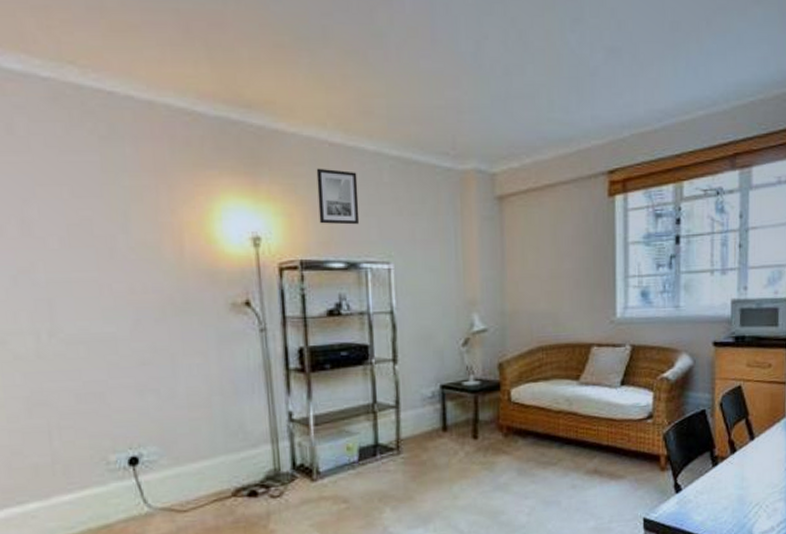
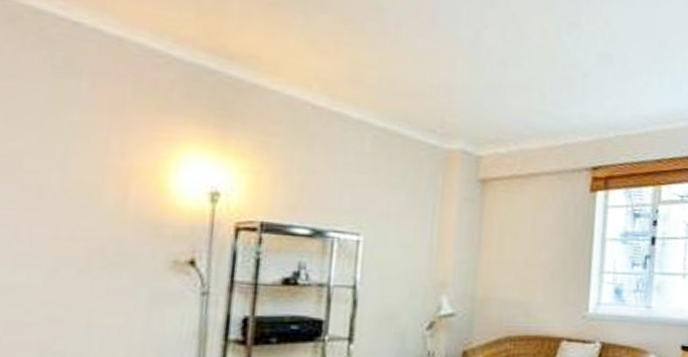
wall art: present [316,168,360,225] -> none [289,128,337,191]

